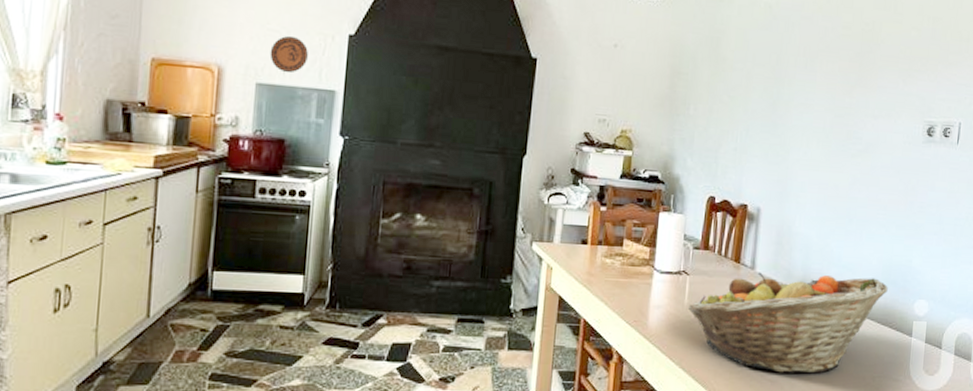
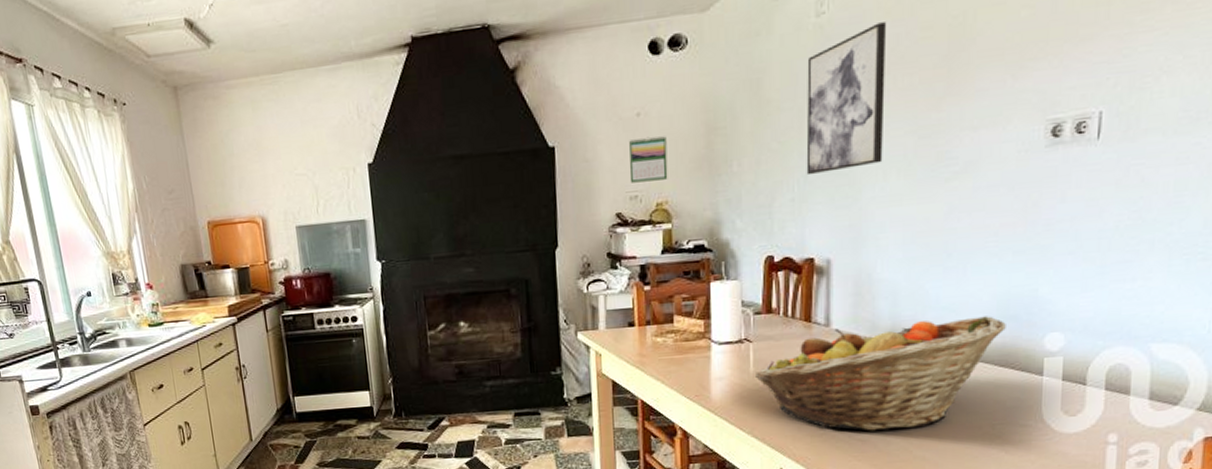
decorative plate: present [269,35,308,73] -> none [301,176,336,212]
calendar: none [600,67,637,110] -> present [629,136,668,183]
wall art: none [748,14,819,131] -> present [806,22,887,176]

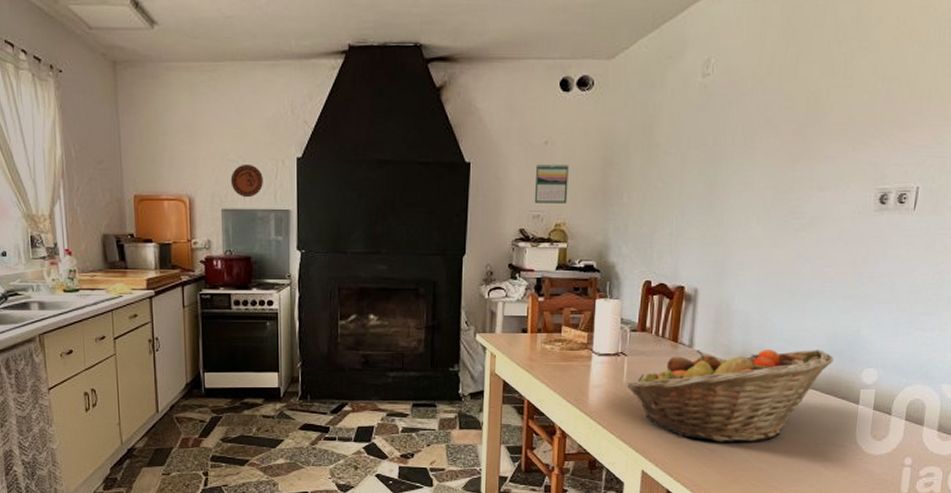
decorative plate: none [301,176,336,212] -> present [230,163,263,198]
wall art: present [806,22,887,176] -> none [684,89,759,214]

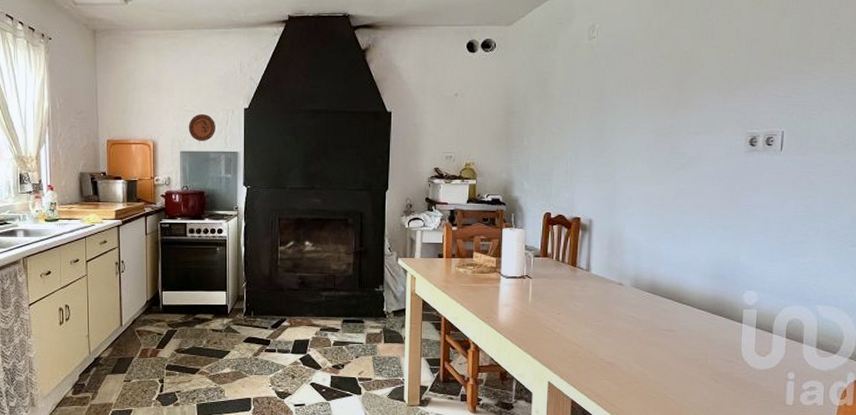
calendar: present [534,163,569,203] -> none [446,112,476,146]
fruit basket: present [627,350,834,442] -> none [533,273,717,357]

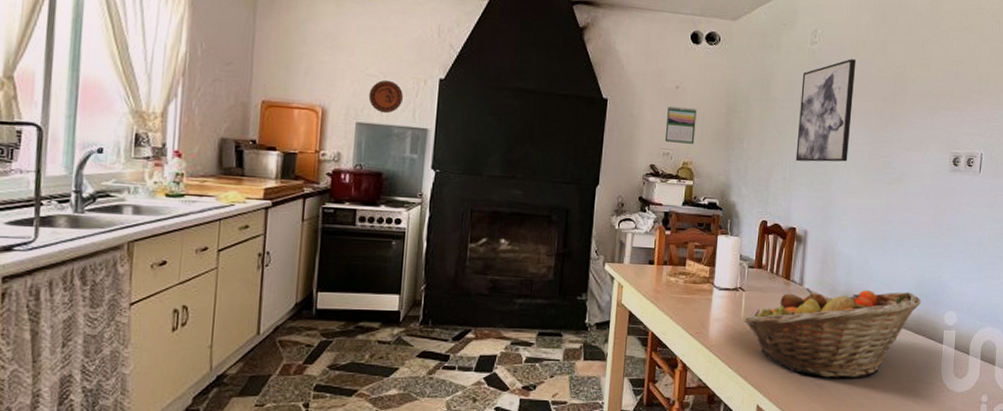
calendar: none [446,112,476,146] -> present [664,106,697,144]
fruit basket: none [533,273,717,357] -> present [745,288,921,378]
wall art: none [577,50,638,155] -> present [795,59,857,162]

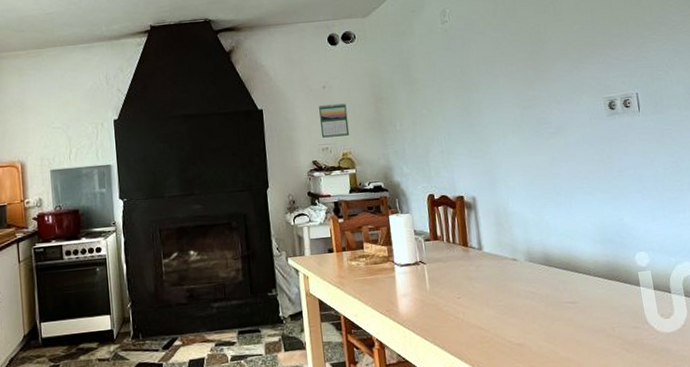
decorative plate: present [368,80,403,114] -> none [57,129,86,159]
fruit basket: present [745,288,921,378] -> none [431,240,607,337]
wall art: present [795,59,857,162] -> none [440,29,501,134]

